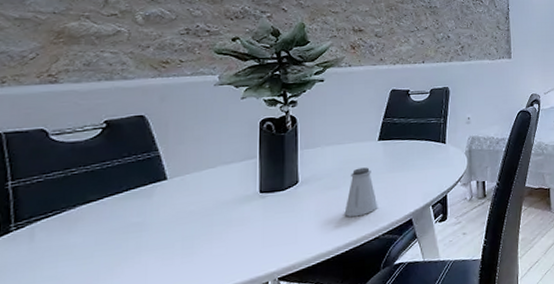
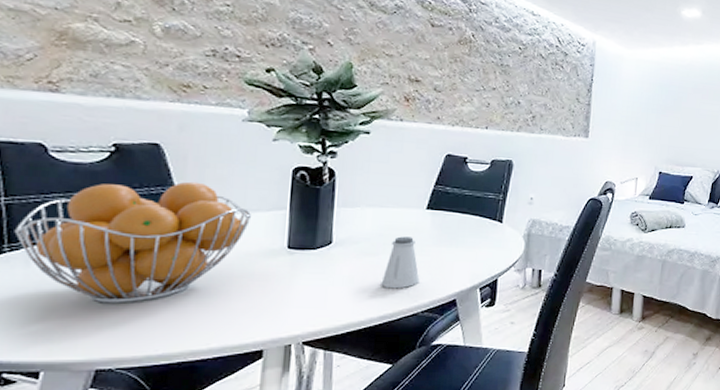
fruit basket: none [20,144,227,267] -> present [14,181,252,304]

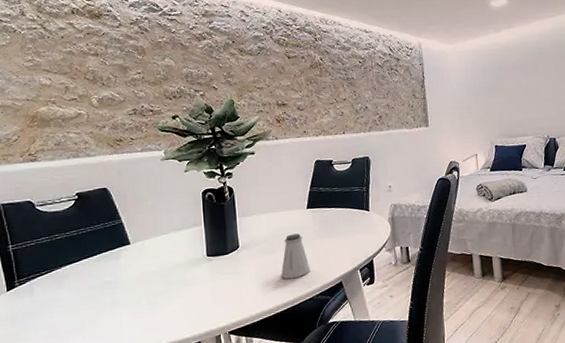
fruit basket: present [14,181,252,304] -> none [20,213,178,318]

